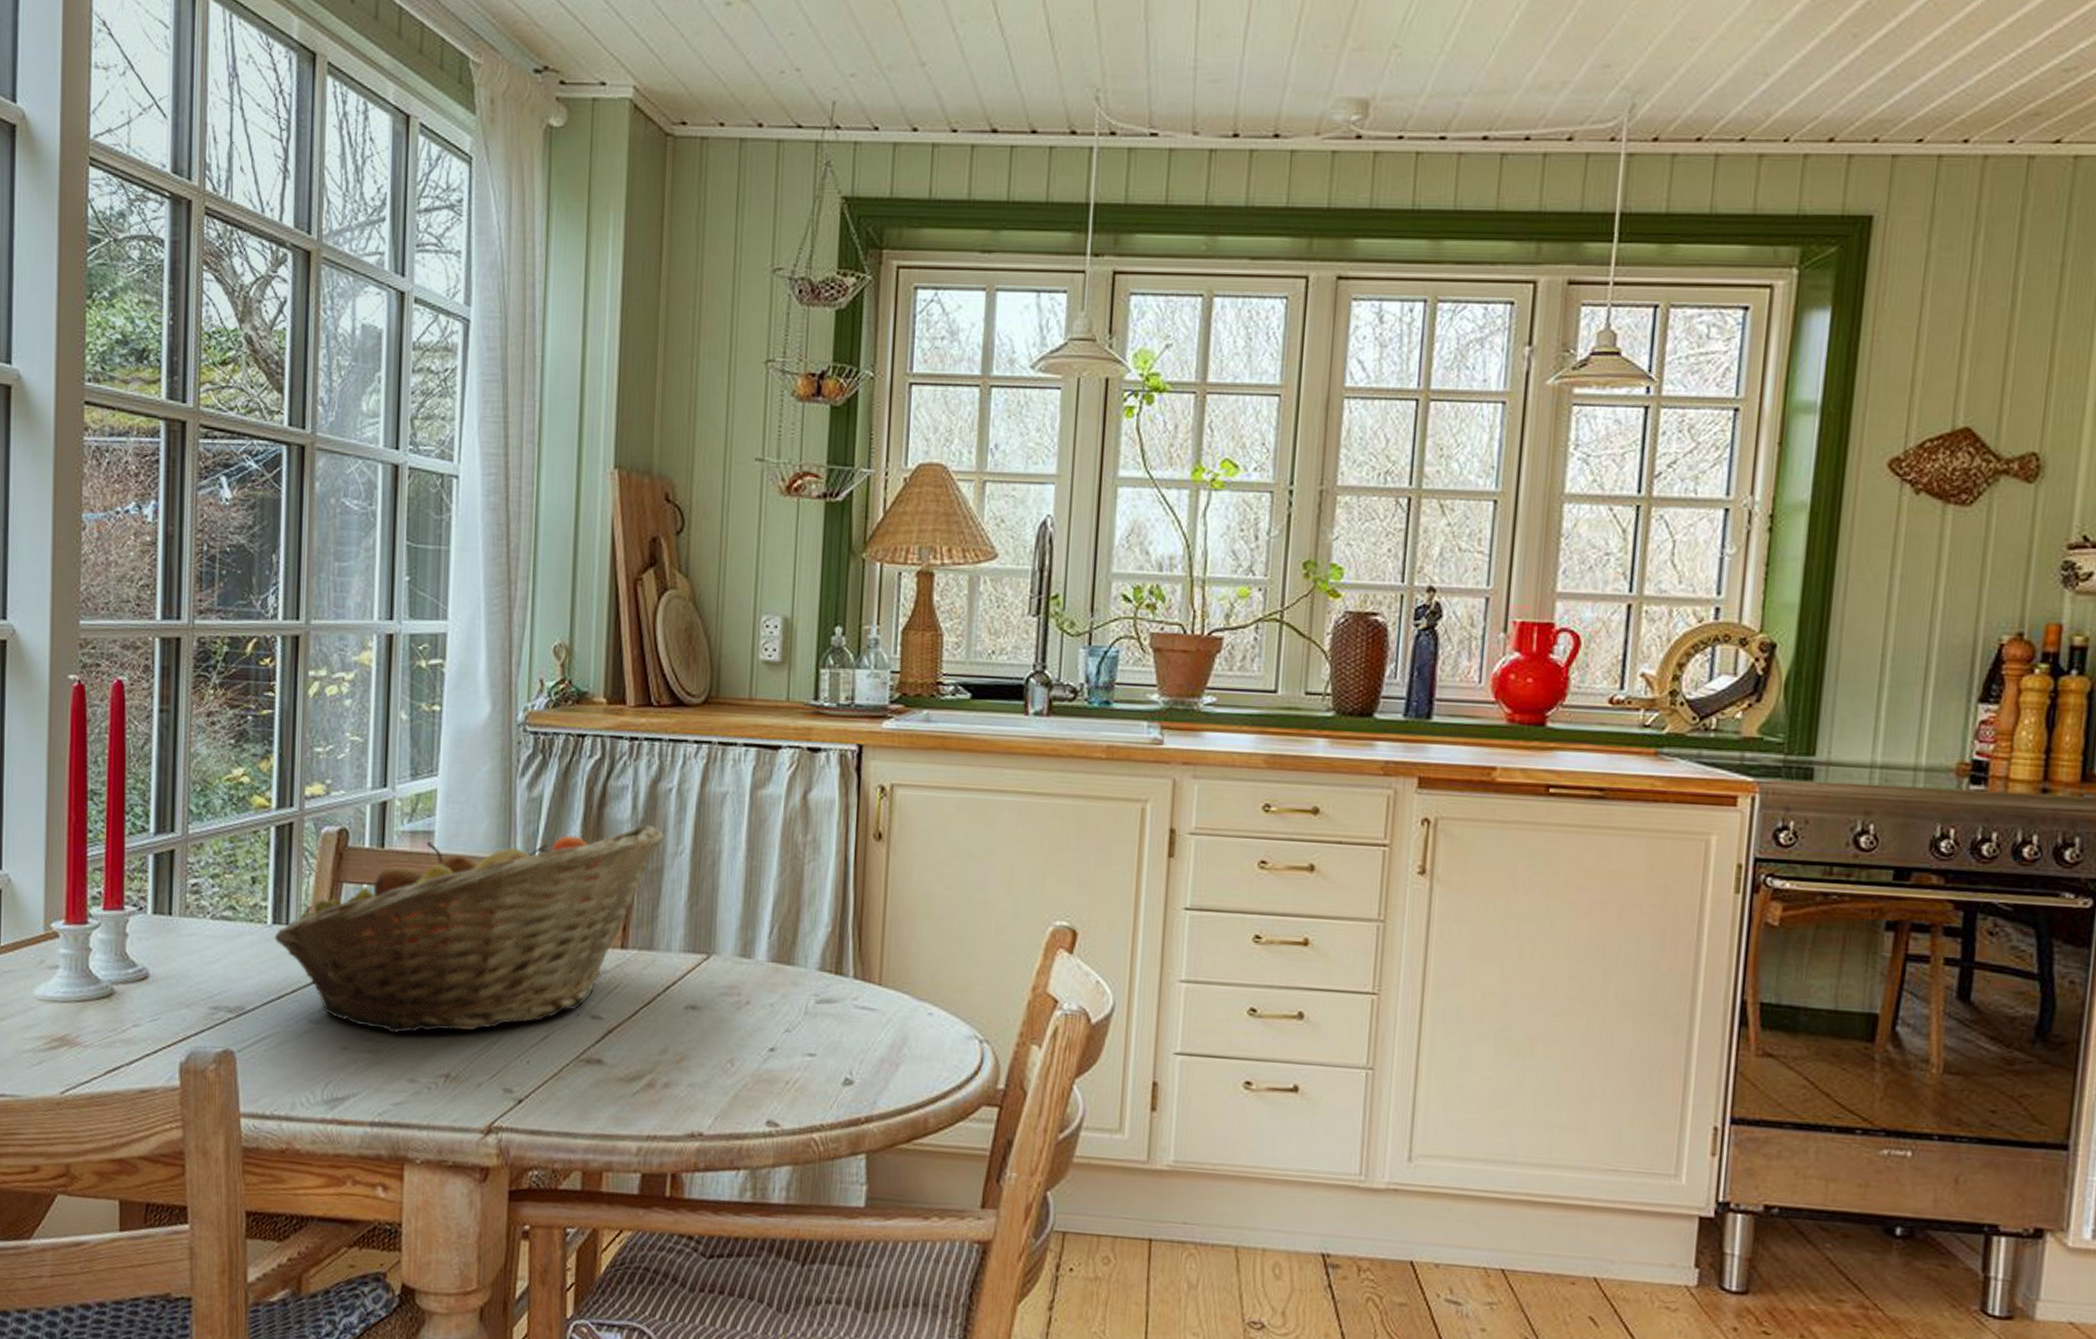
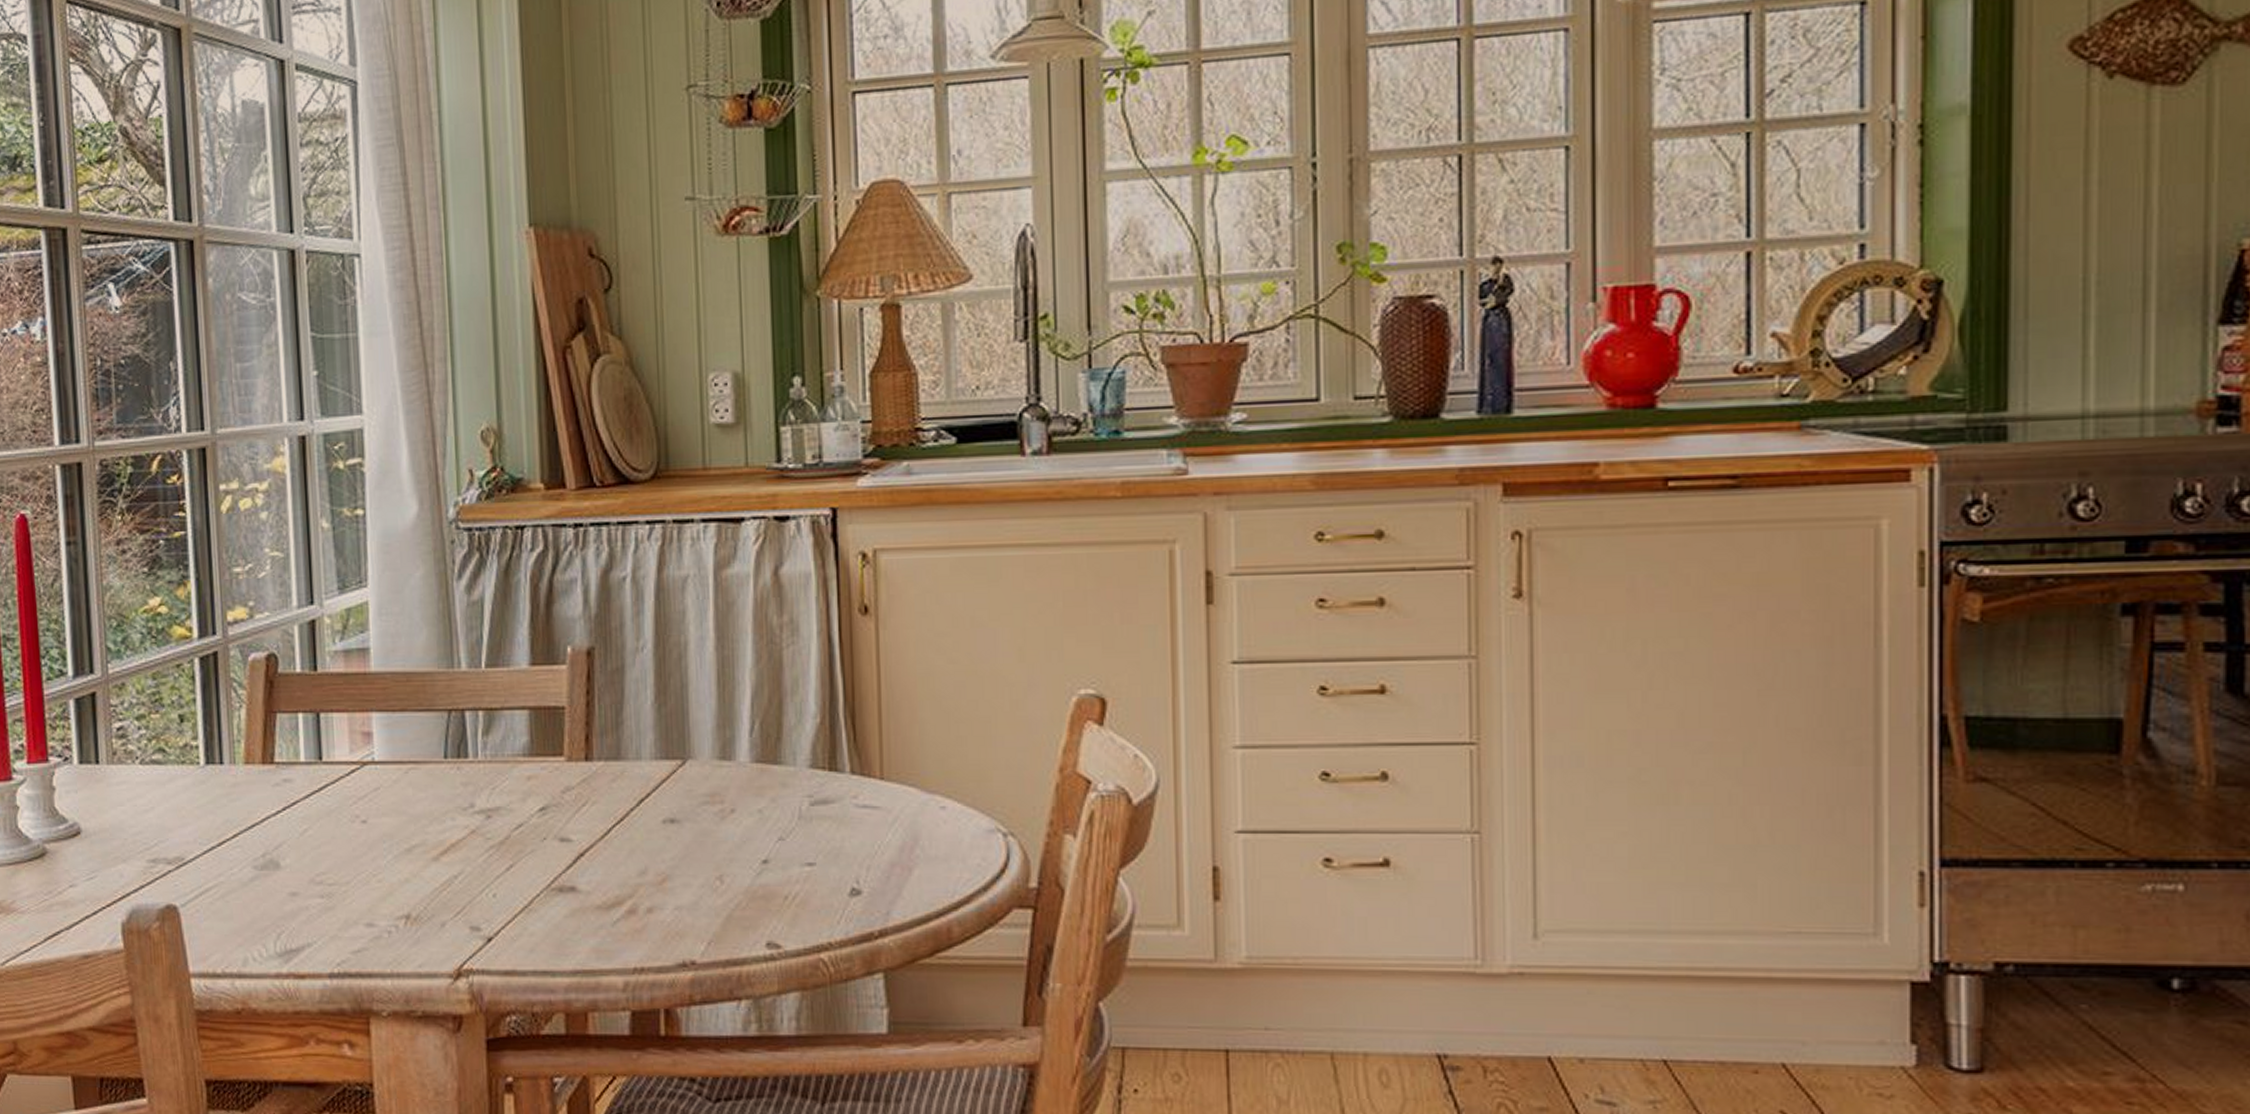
fruit basket: present [274,824,664,1033] -> none [209,619,622,874]

